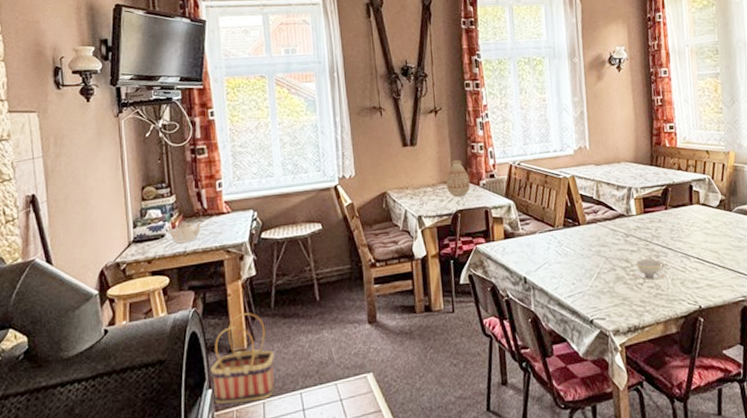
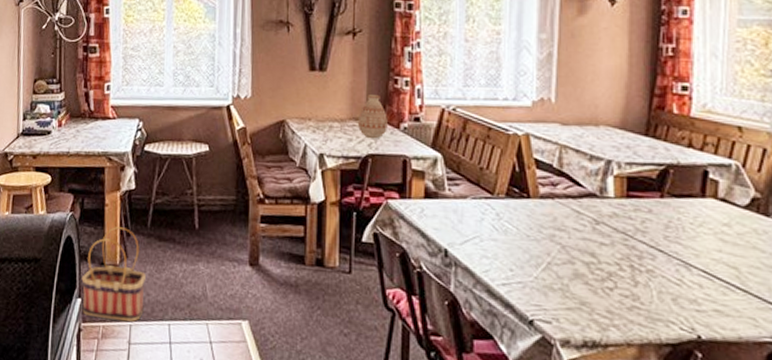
teapot: present [166,221,202,244] -> none [53,122,87,144]
teacup: present [632,259,668,281] -> none [599,257,653,289]

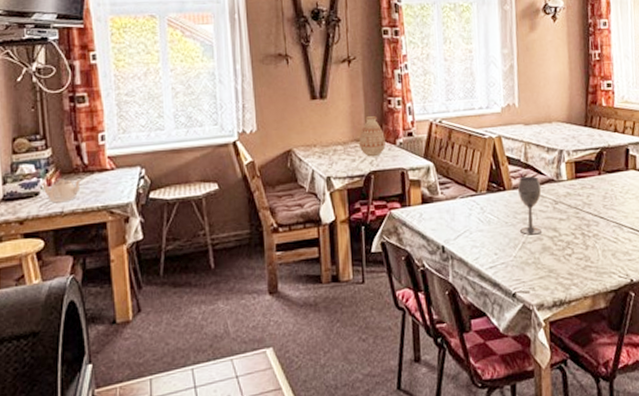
teapot: none [53,122,87,144] -> present [41,178,82,203]
basket: present [81,227,146,322] -> none [90,281,164,381]
wine glass: none [545,185,578,257] -> present [517,175,542,235]

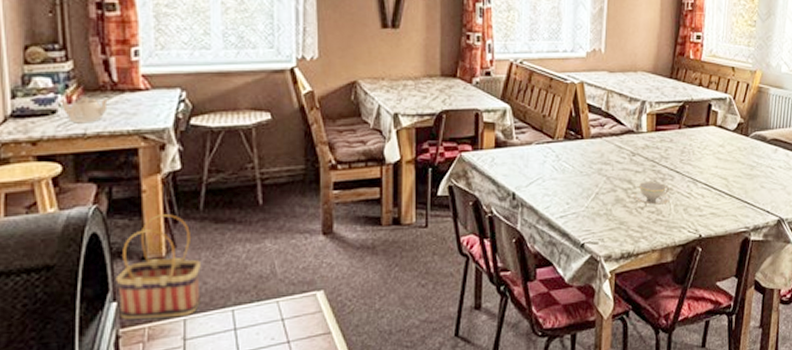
basket: none [90,281,164,381] -> present [115,214,201,320]
vase: present [359,116,386,157] -> none [433,51,461,95]
wine glass: present [517,175,542,235] -> none [595,125,620,186]
teacup: none [560,228,598,252] -> present [634,182,671,205]

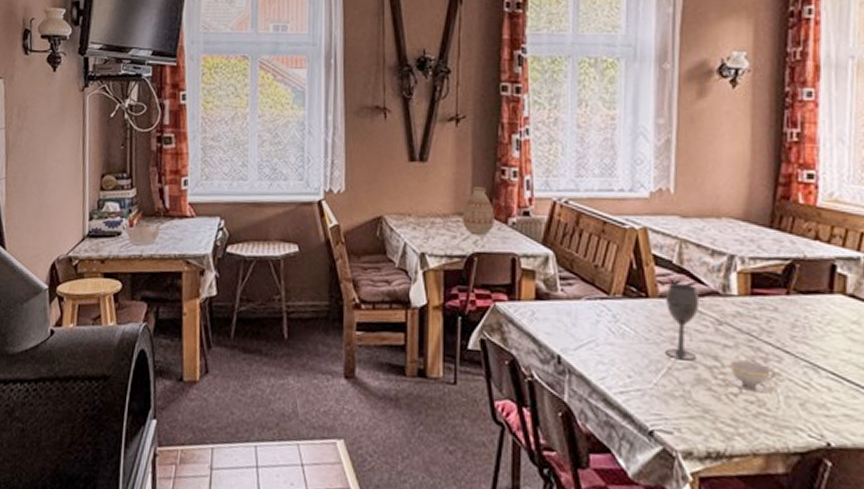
basket: present [115,214,201,320] -> none [156,338,229,445]
vase: none [433,51,461,95] -> present [463,187,494,236]
wine glass: none [595,125,620,186] -> present [665,282,700,361]

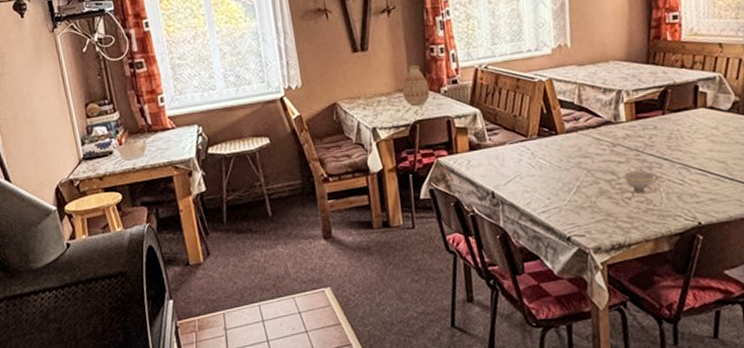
wine glass: present [665,282,700,361] -> none [570,118,598,179]

